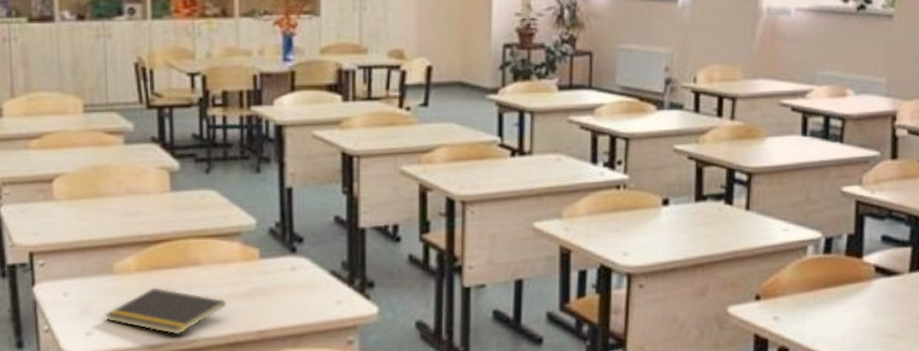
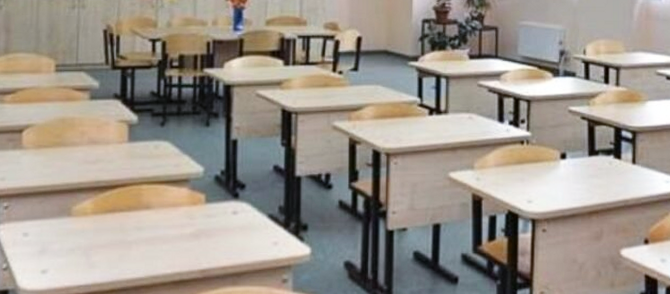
notepad: present [105,287,227,335] -> none [60,229,174,274]

